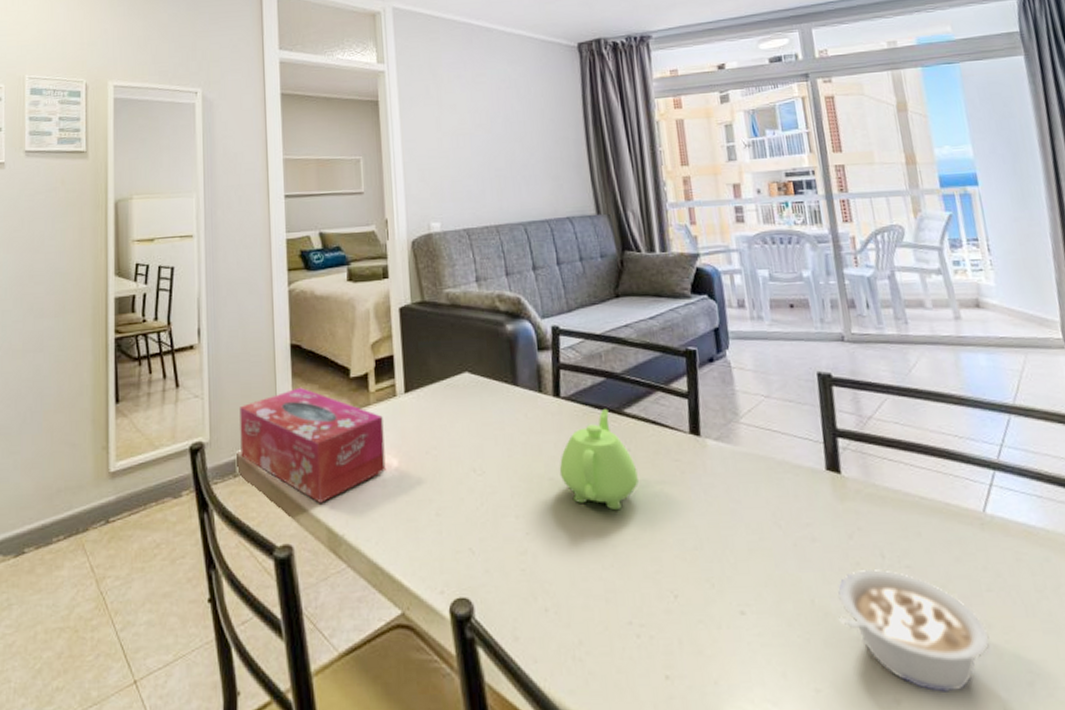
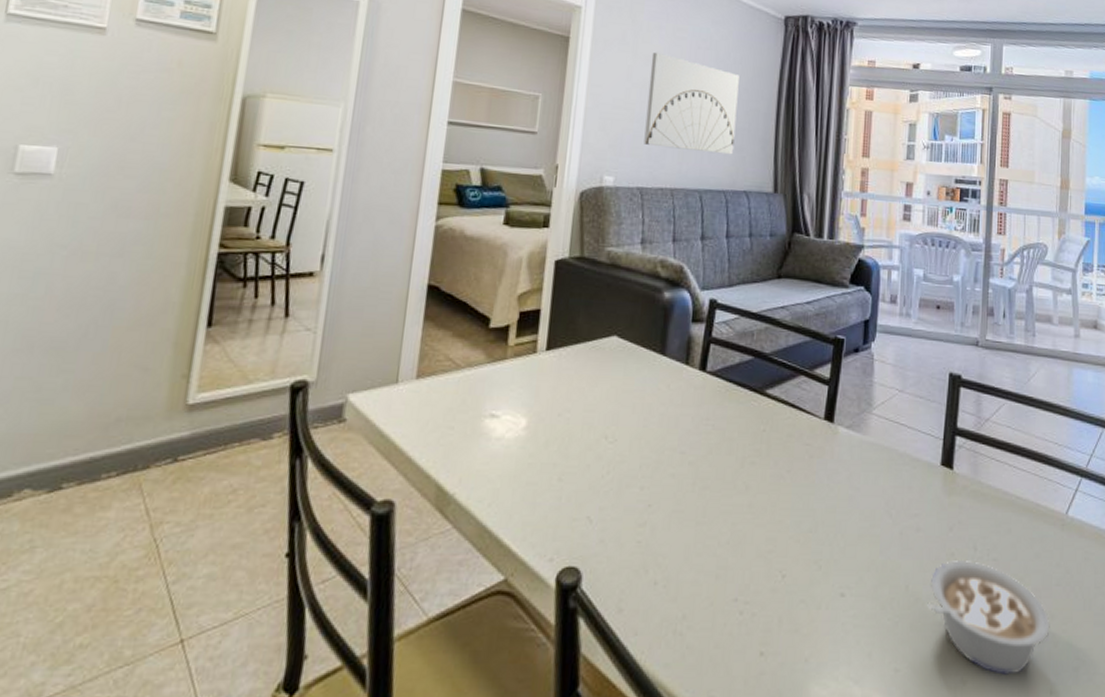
tissue box: present [239,387,386,503] -> none [351,332,518,458]
wall art: none [456,99,550,188] -> present [644,52,739,155]
teapot: present [559,409,639,511] -> none [692,388,768,489]

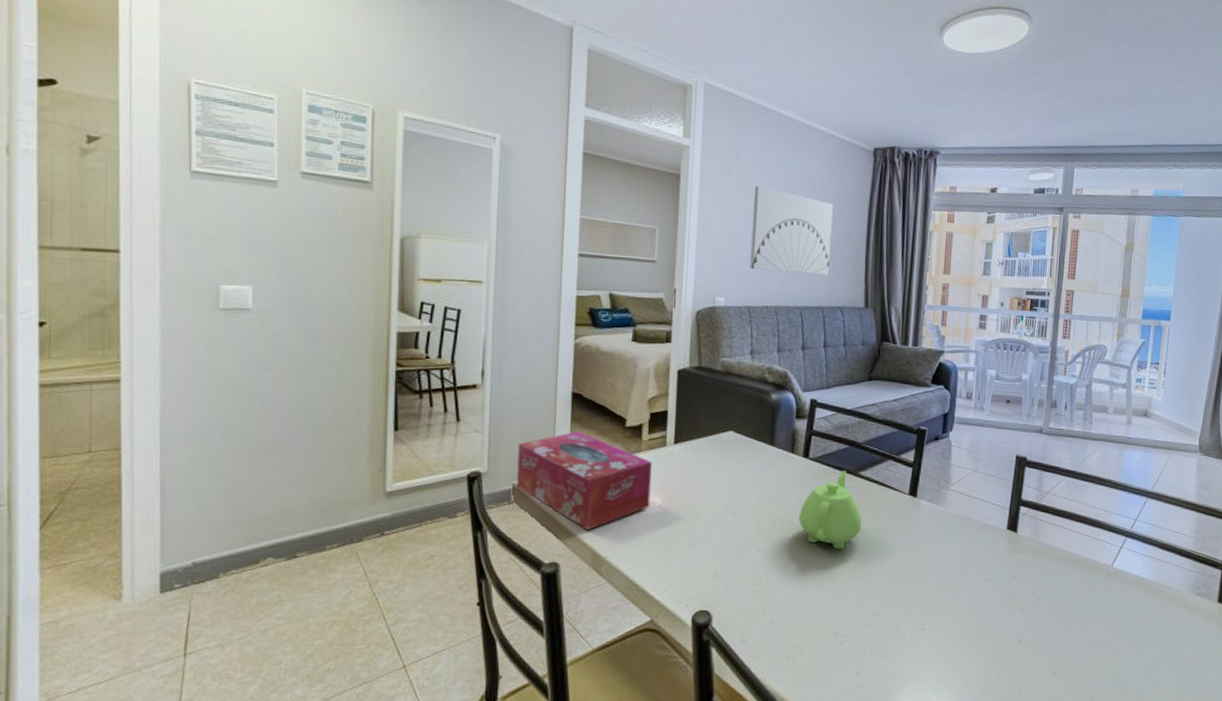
tissue box: none [351,332,518,458] -> present [517,431,652,530]
teapot: none [692,388,768,489] -> present [798,471,862,550]
legume: present [927,559,1050,675] -> none [993,601,1094,687]

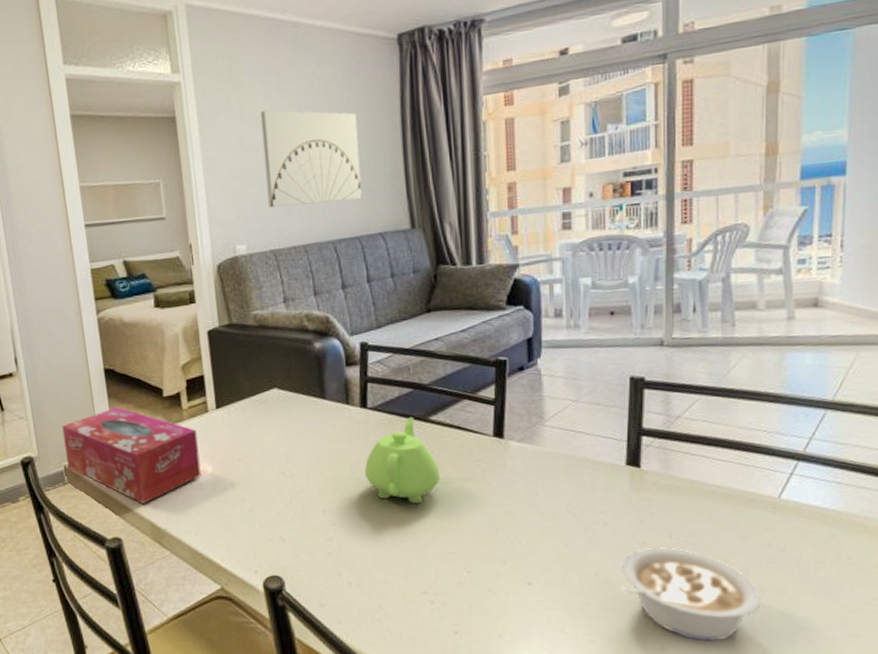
legume: none [993,601,1094,687] -> present [620,546,761,642]

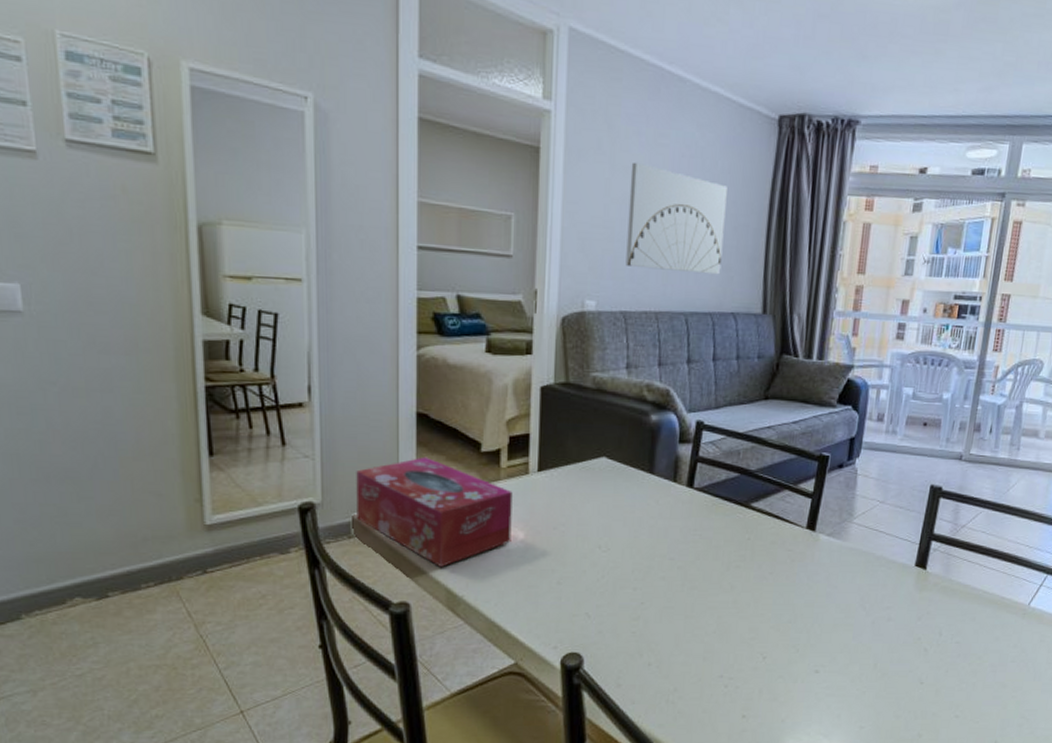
teapot: present [364,417,440,504] -> none [681,502,753,589]
legume: present [620,546,761,642] -> none [893,642,1002,730]

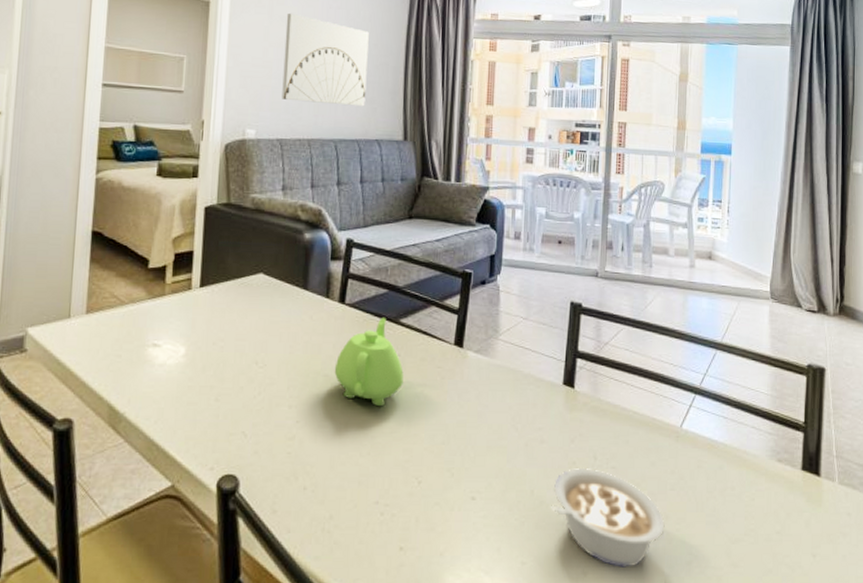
tissue box: present [356,456,513,567] -> none [30,272,176,382]
teapot: none [681,502,753,589] -> present [334,318,404,407]
legume: none [893,642,1002,730] -> present [551,467,665,568]

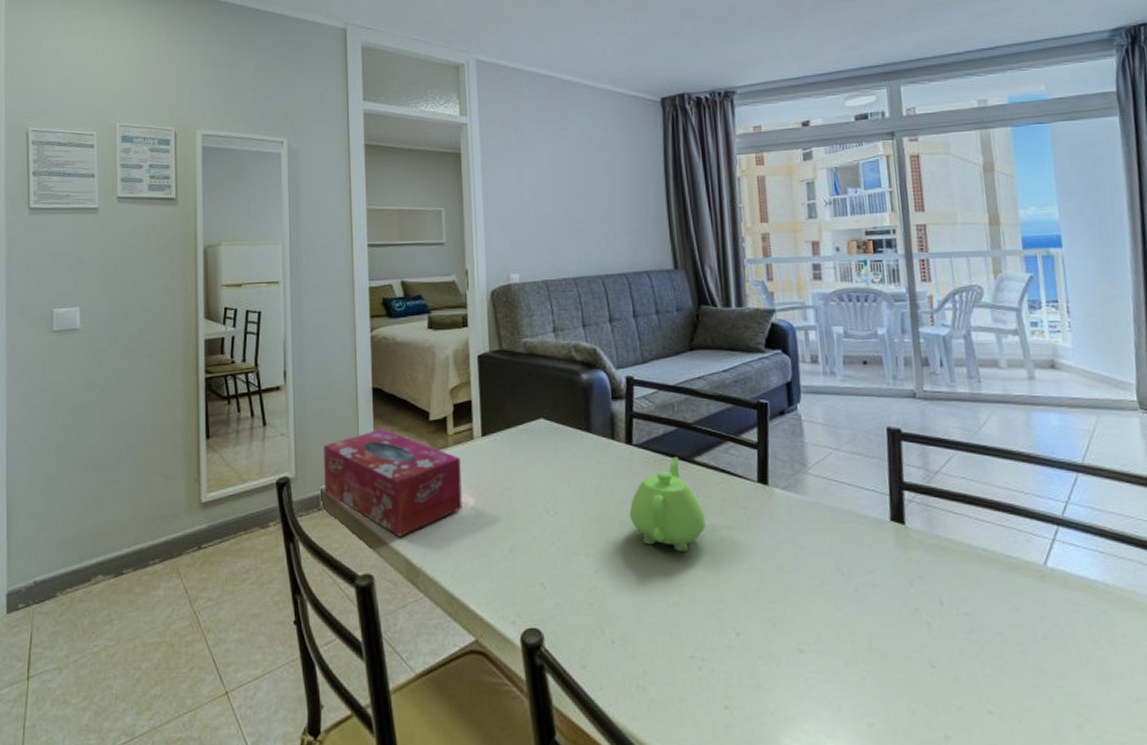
tissue box: none [30,272,176,382] -> present [323,428,462,537]
wall art: present [282,12,369,107] -> none [537,153,629,241]
legume: present [551,467,665,568] -> none [895,614,1042,731]

